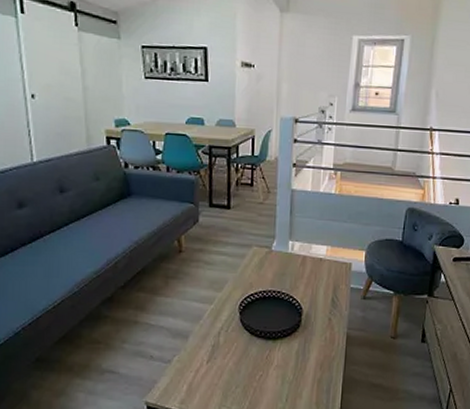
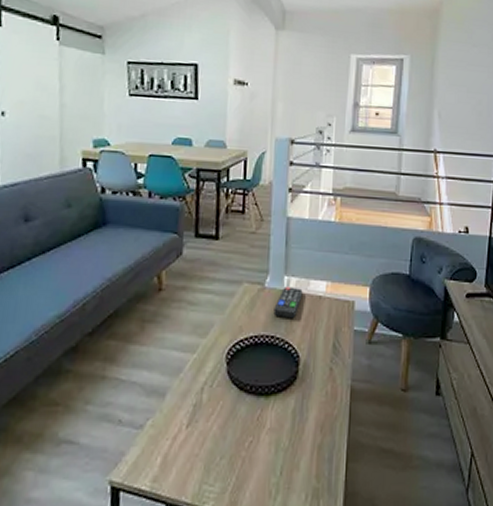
remote control: none [279,250,306,276] -> present [273,286,303,318]

